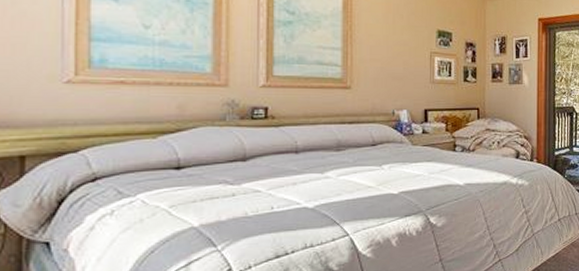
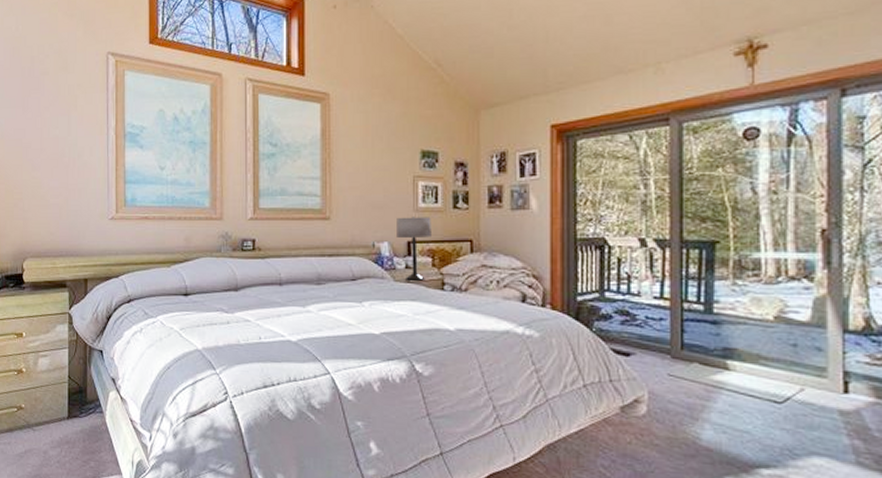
table lamp: none [415,88,446,144] -> present [397,217,431,280]

